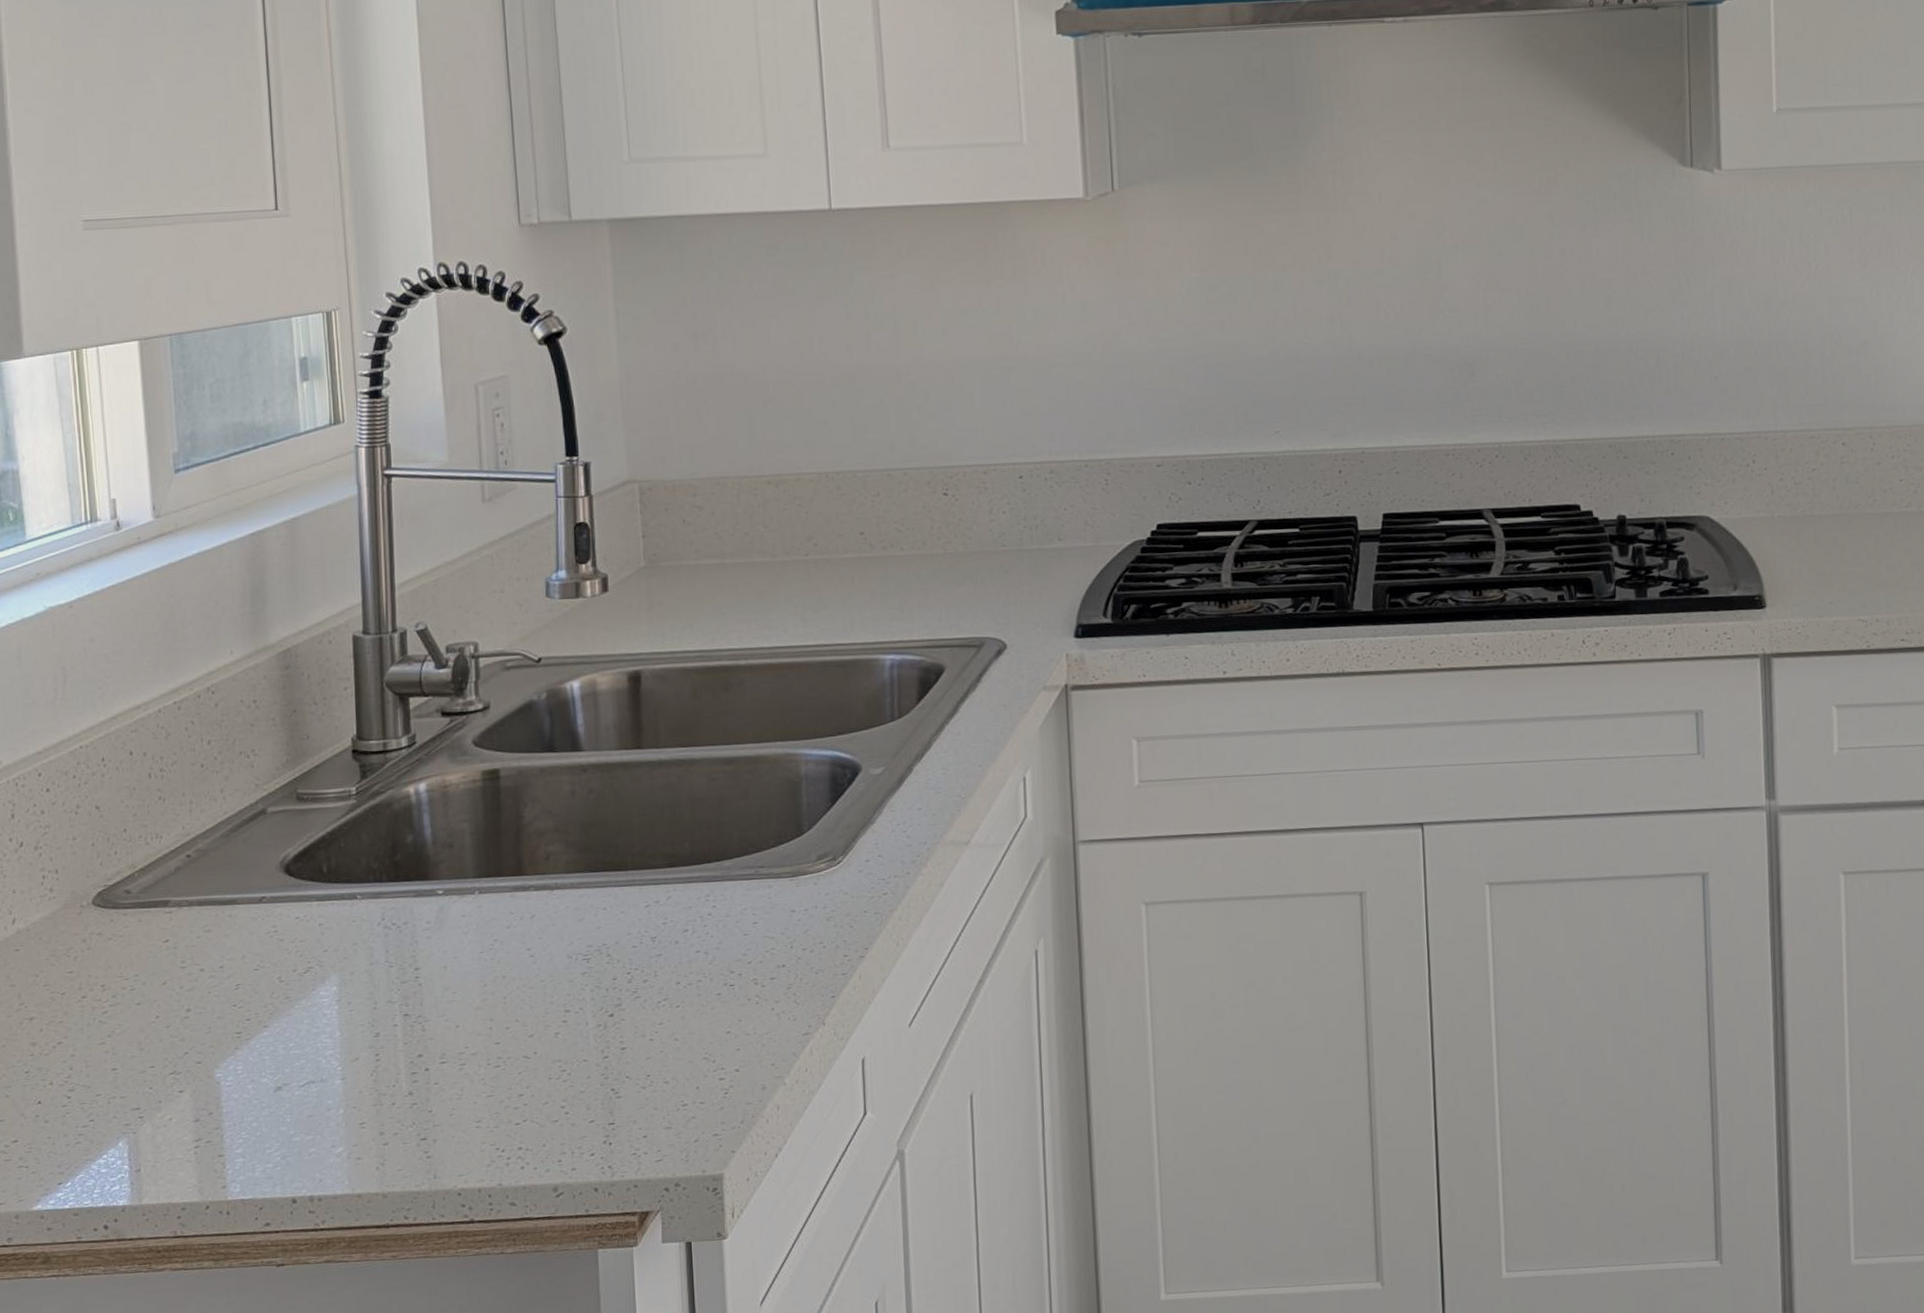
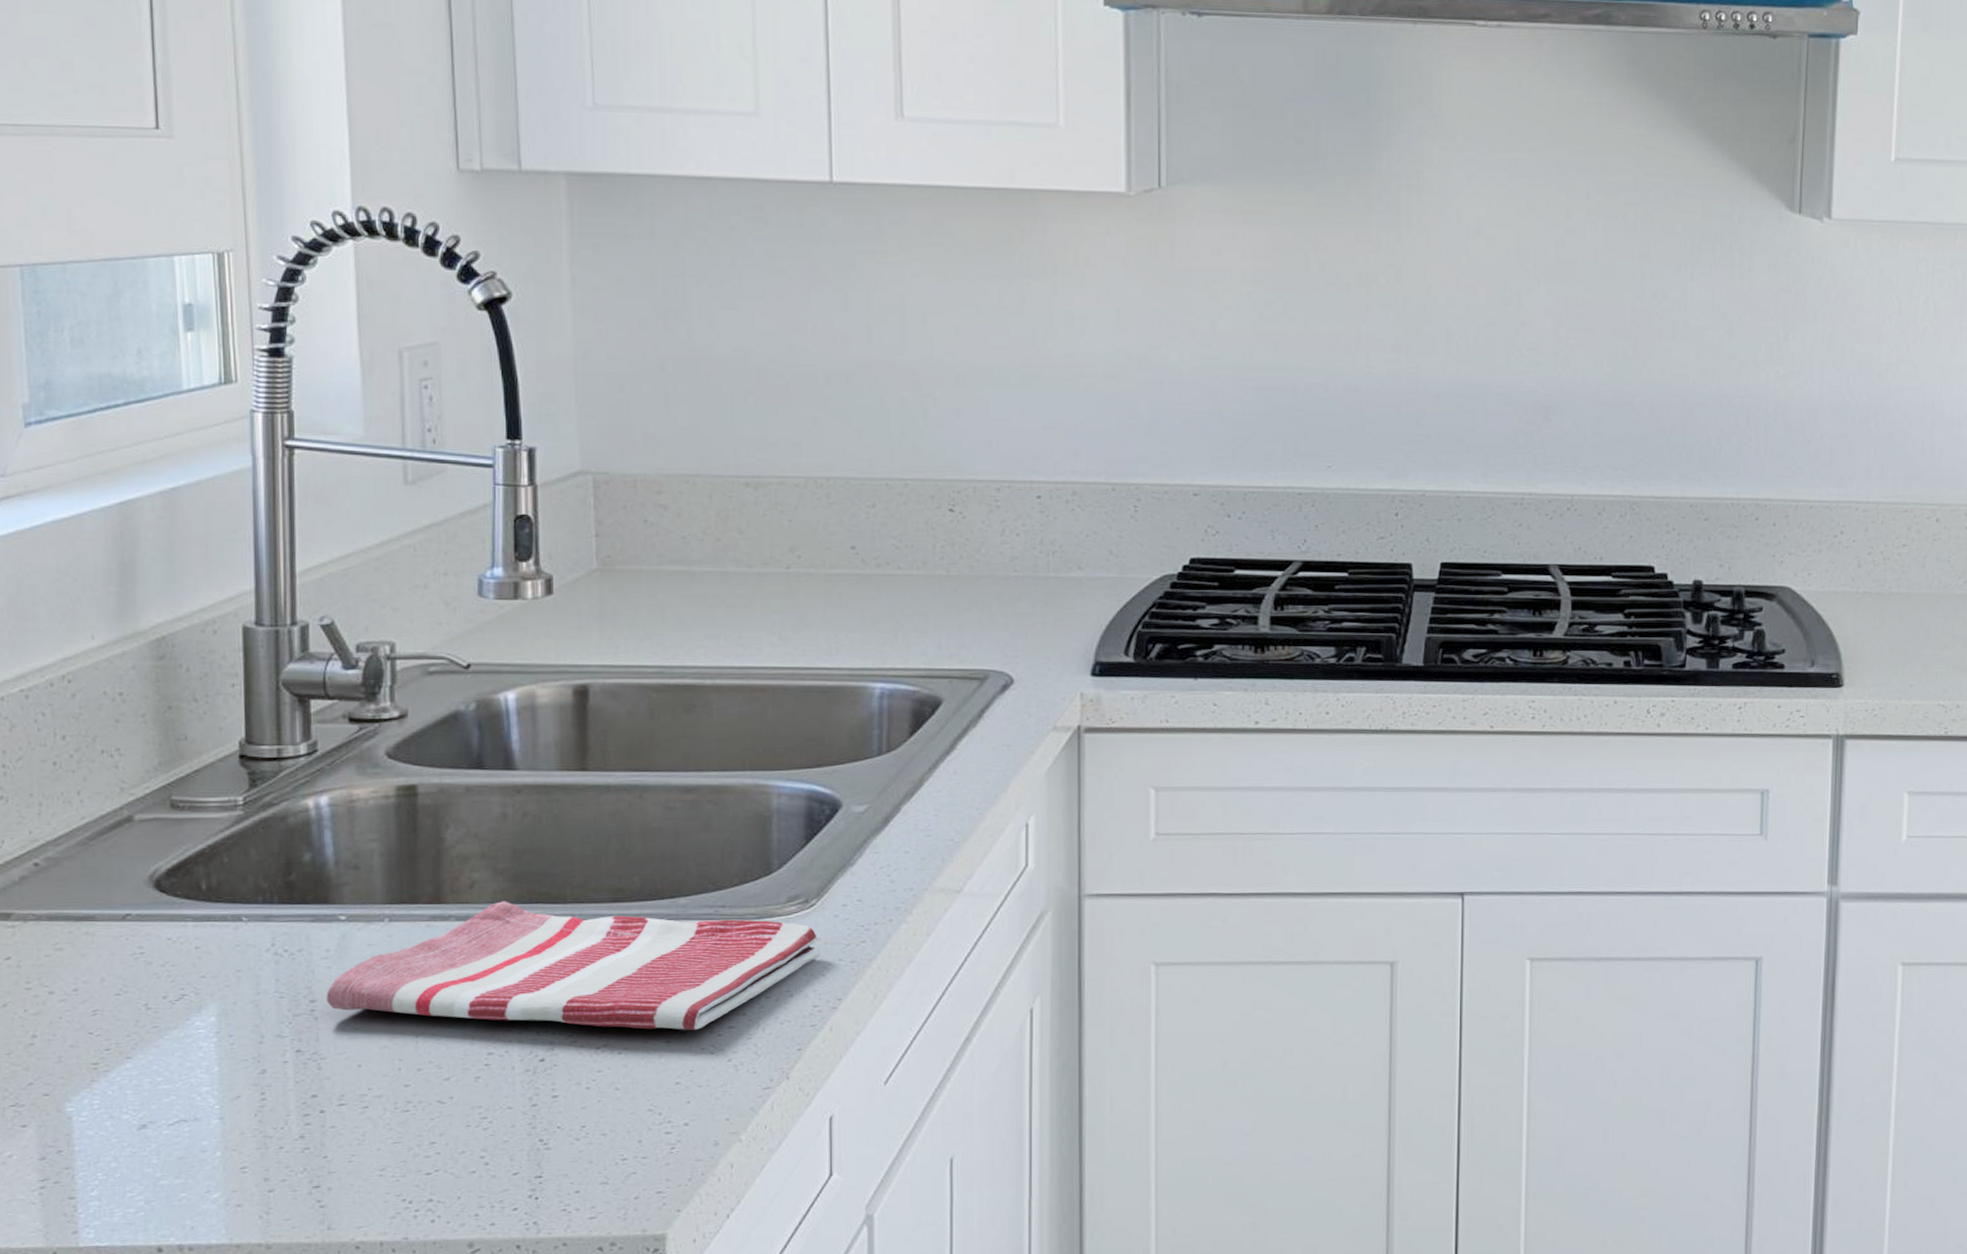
dish towel: none [428,870,848,983] -> present [326,901,820,1030]

